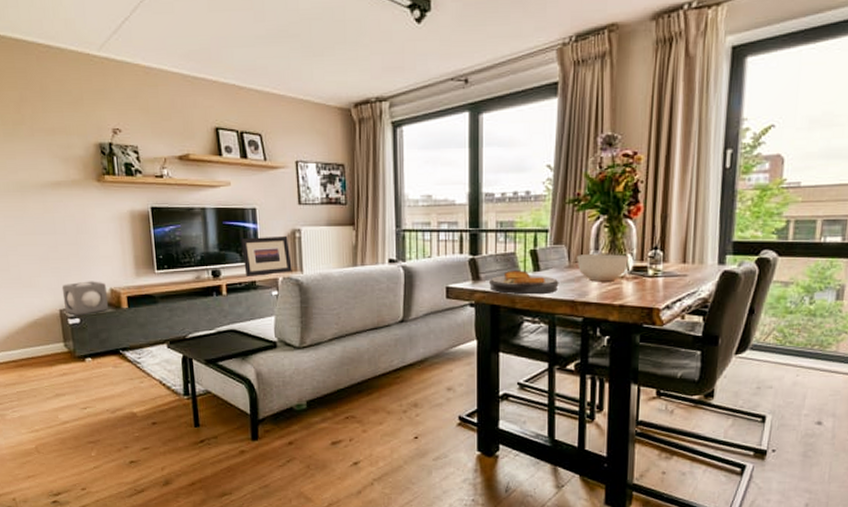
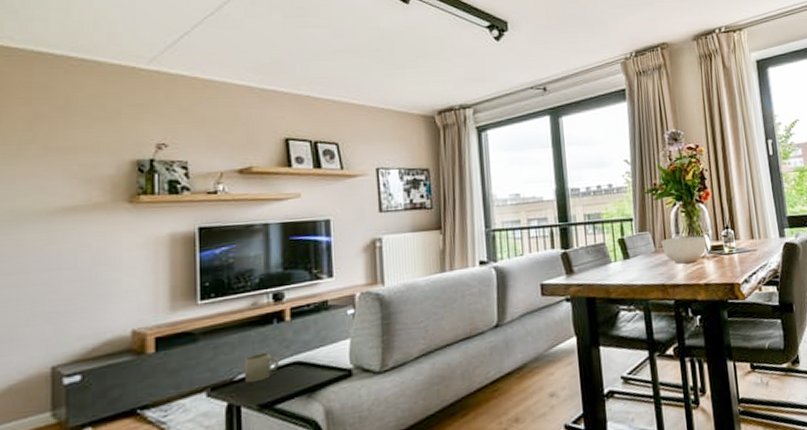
speaker: present [61,281,109,316] -> none [59,323,128,372]
mug: none [192,319,219,342] -> present [244,352,278,384]
picture frame: present [240,235,292,276] -> none [310,246,372,296]
plate: present [488,270,559,294] -> none [582,259,649,285]

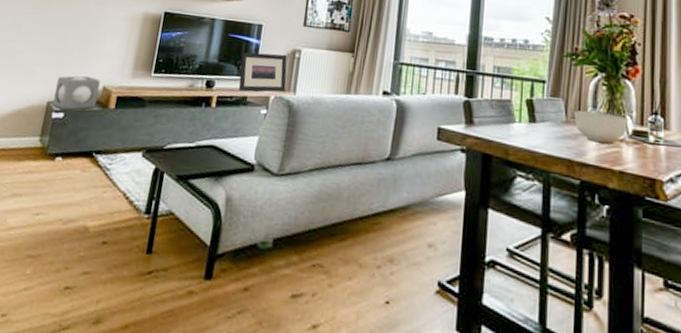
speaker: none [59,323,128,372] -> present [53,75,100,111]
mug: present [244,352,278,384] -> none [171,129,200,155]
picture frame: none [310,246,372,296] -> present [238,52,288,92]

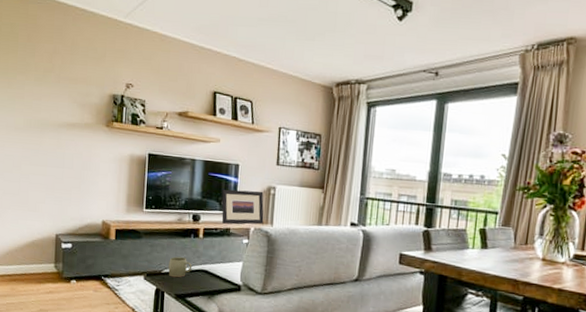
speaker: present [53,75,100,111] -> none [60,211,99,242]
mug: none [171,129,200,155] -> present [168,256,192,278]
bowl: present [574,110,628,144] -> none [522,238,570,267]

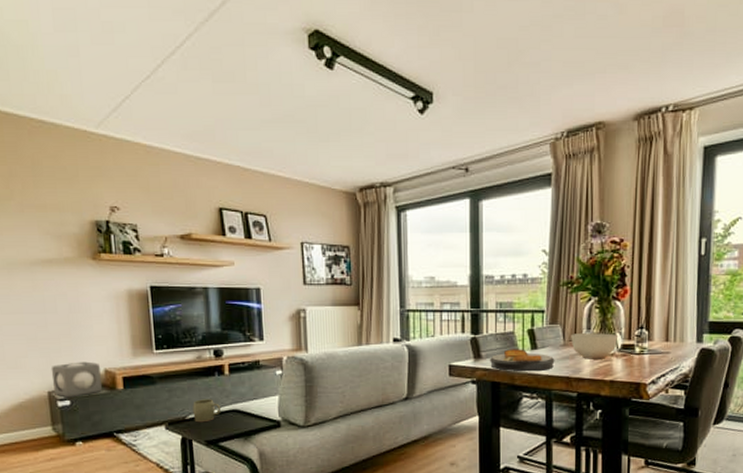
speaker: none [60,211,99,242] -> present [51,361,103,398]
picture frame: present [221,189,264,225] -> none [243,315,297,356]
plate: none [438,245,504,271] -> present [489,349,555,371]
bowl: none [522,238,570,267] -> present [571,333,617,359]

